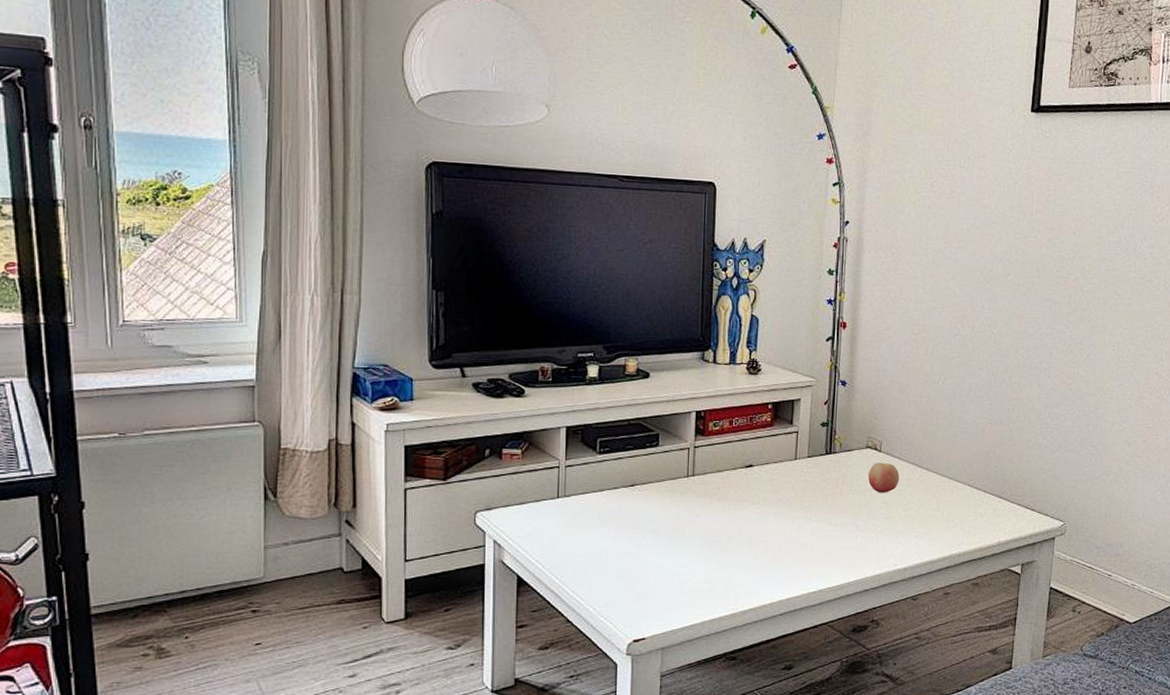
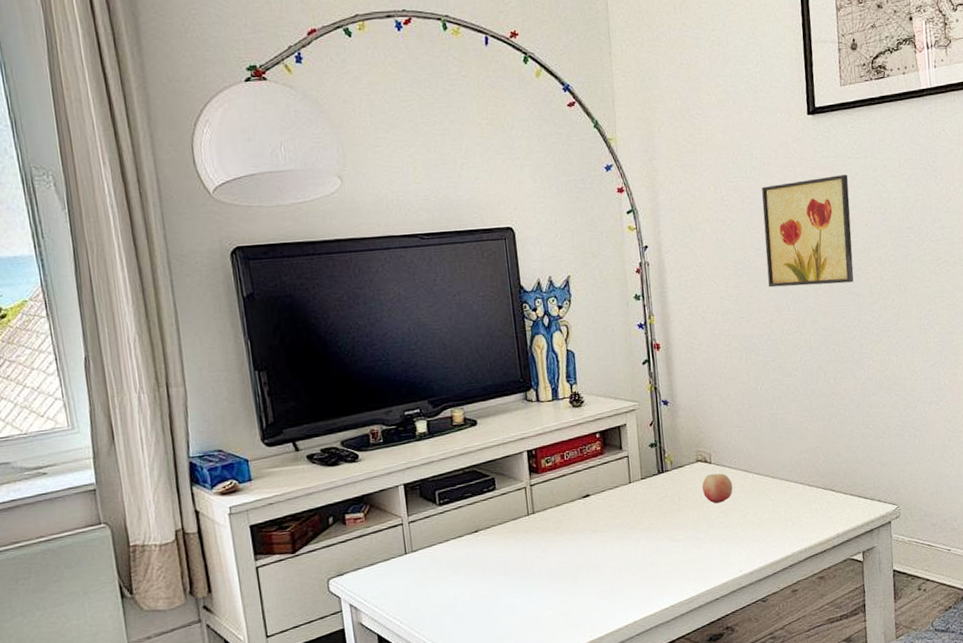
wall art: none [966,177,1063,289] -> present [762,175,854,288]

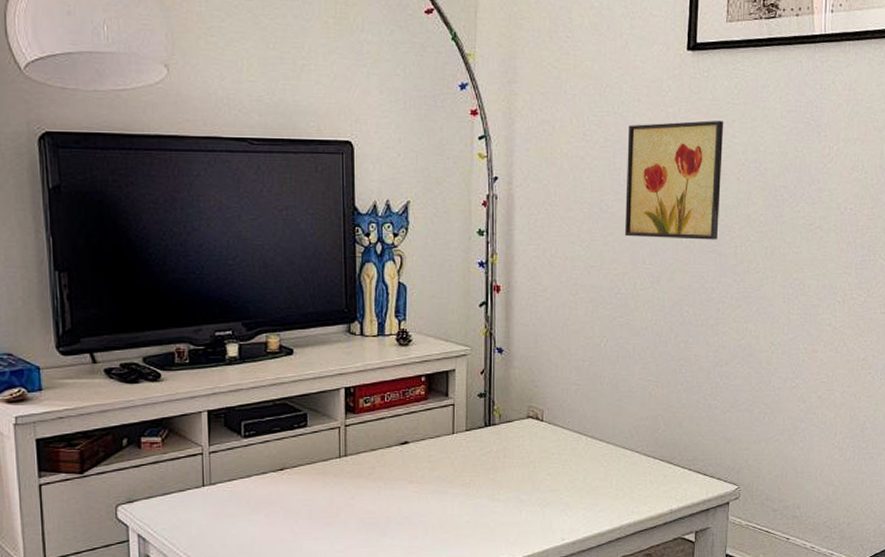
fruit: present [701,473,733,504] -> none [530,433,564,465]

